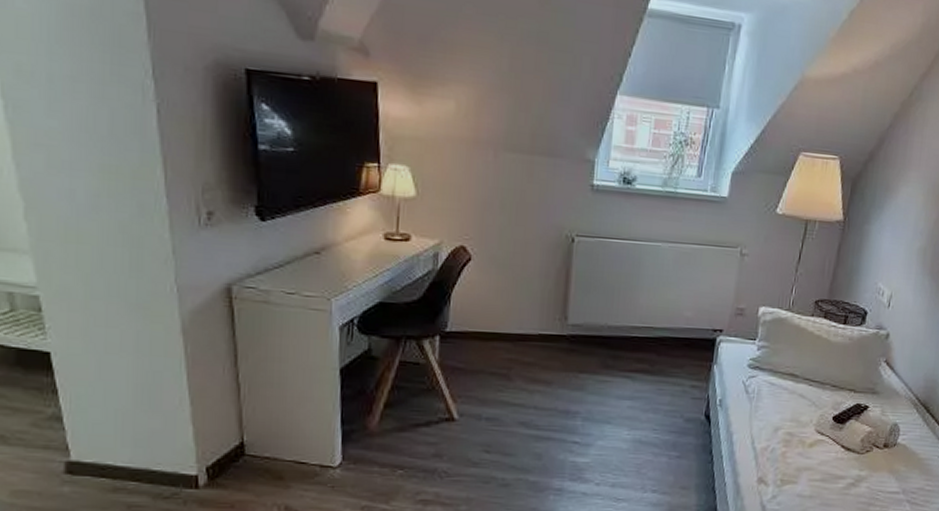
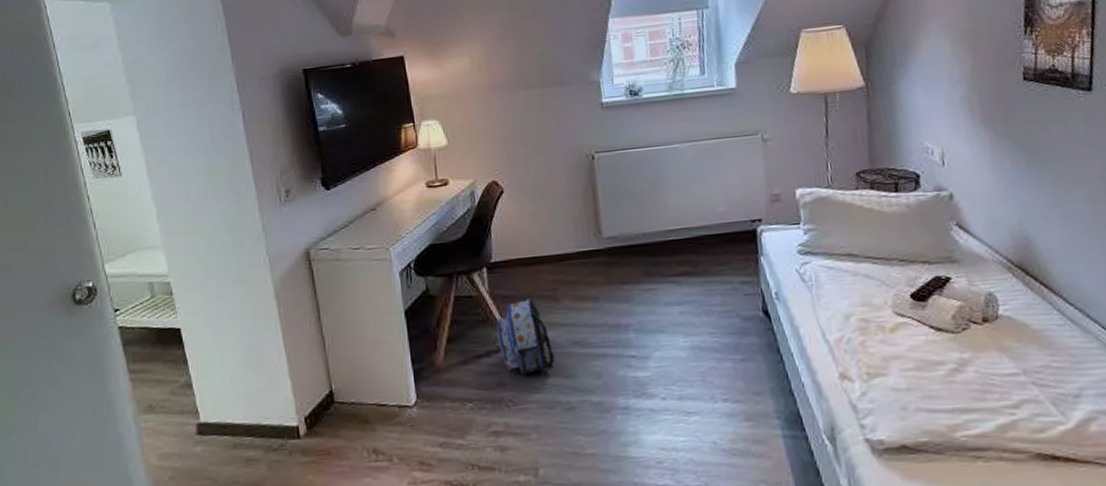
backpack: none [441,373,498,452] -> present [497,297,555,376]

